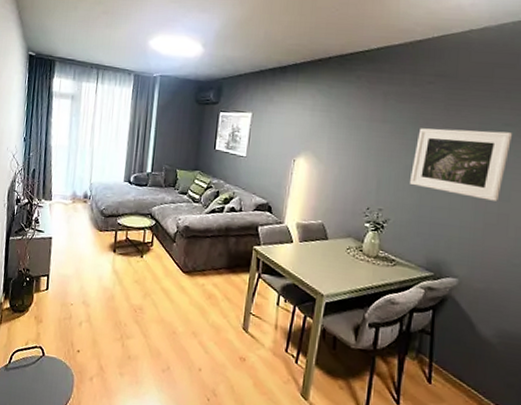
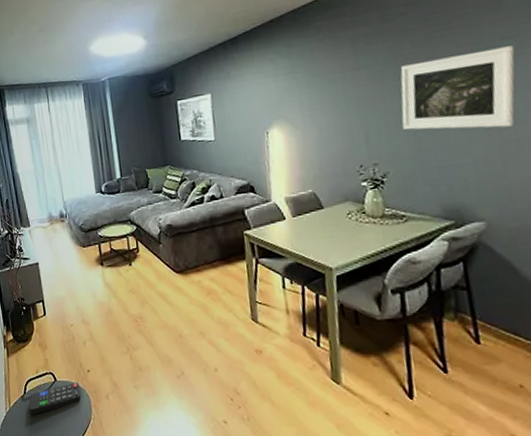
remote control: none [9,359,66,386] -> present [28,382,81,415]

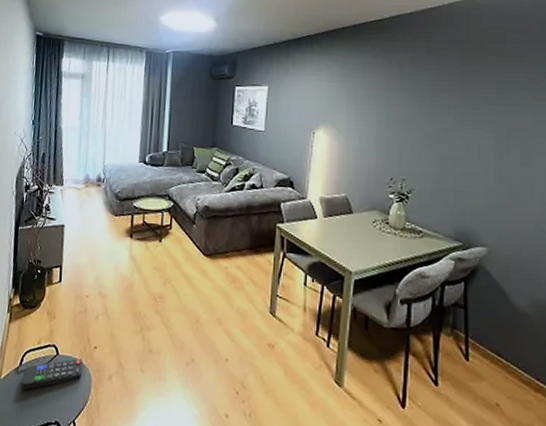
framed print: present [400,45,515,130] -> none [432,94,528,166]

